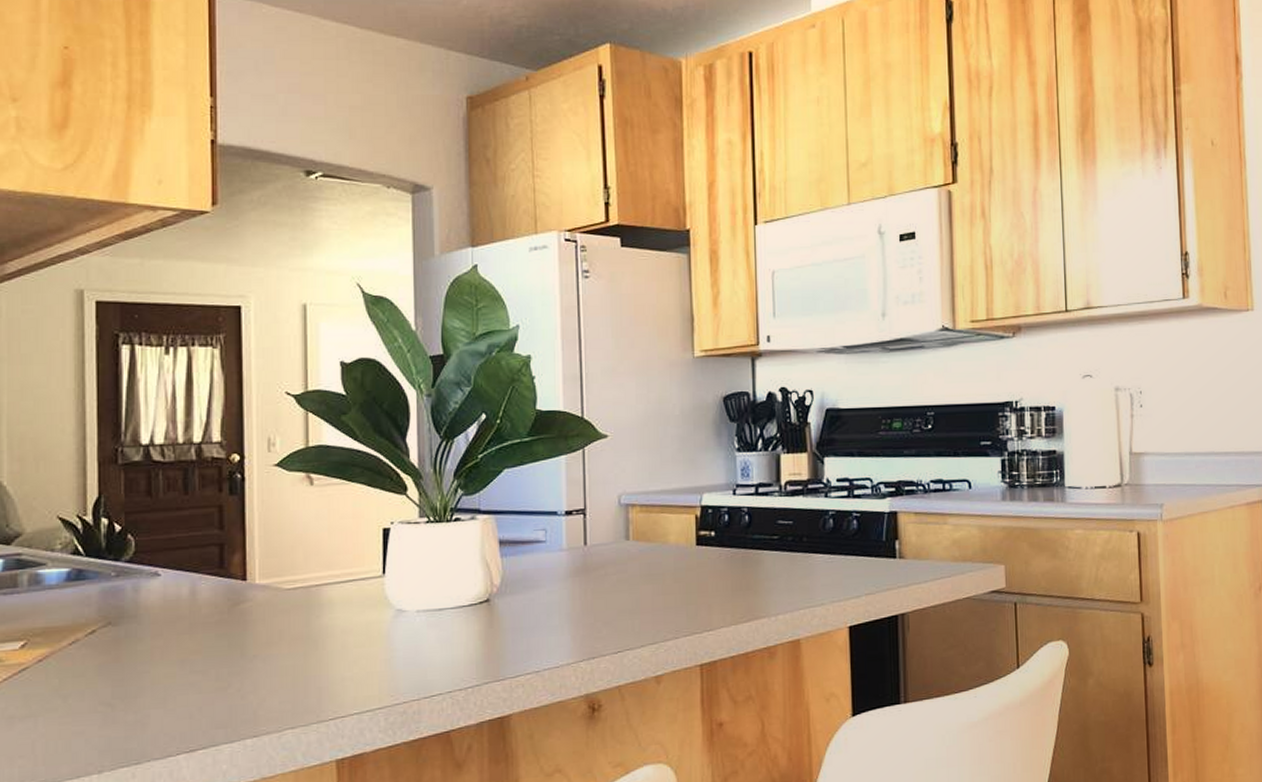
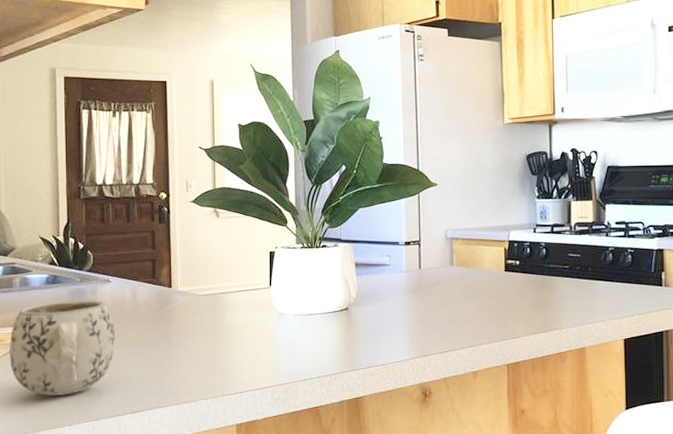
mug: none [12,601,167,734] -> present [9,301,116,396]

